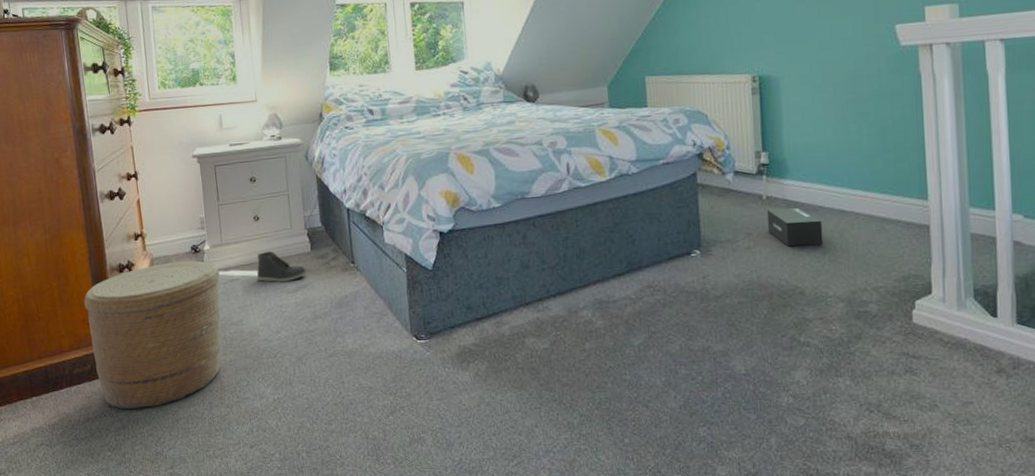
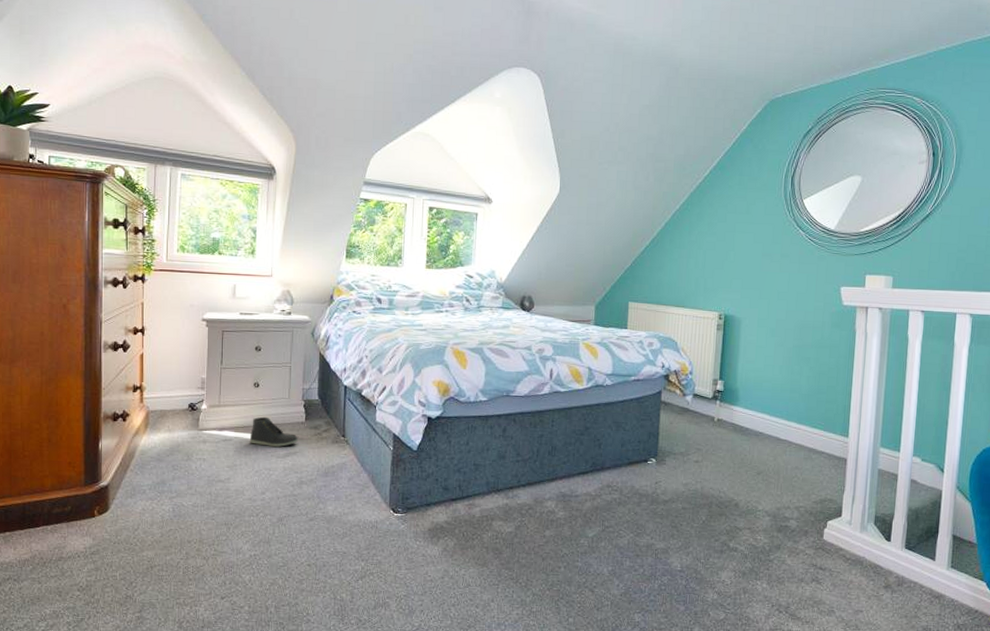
woven basket: present [84,260,222,409] -> none [73,416,213,552]
box: present [766,207,824,247] -> none [715,430,761,465]

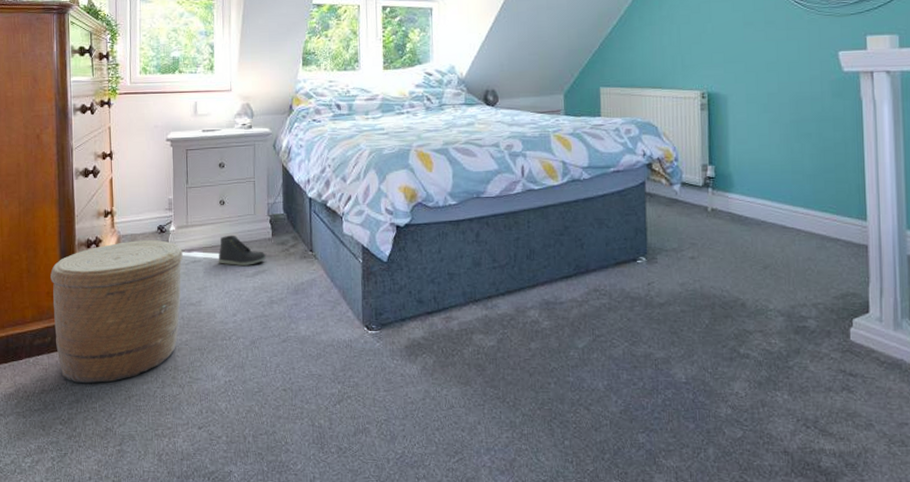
woven basket: none [73,416,213,552] -> present [50,240,183,383]

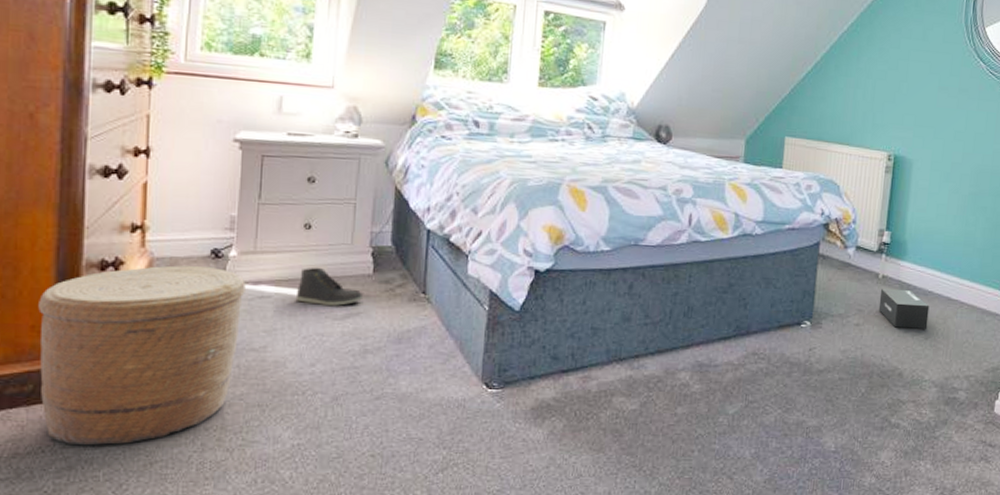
box: none [711,220,765,259] -> present [878,288,930,329]

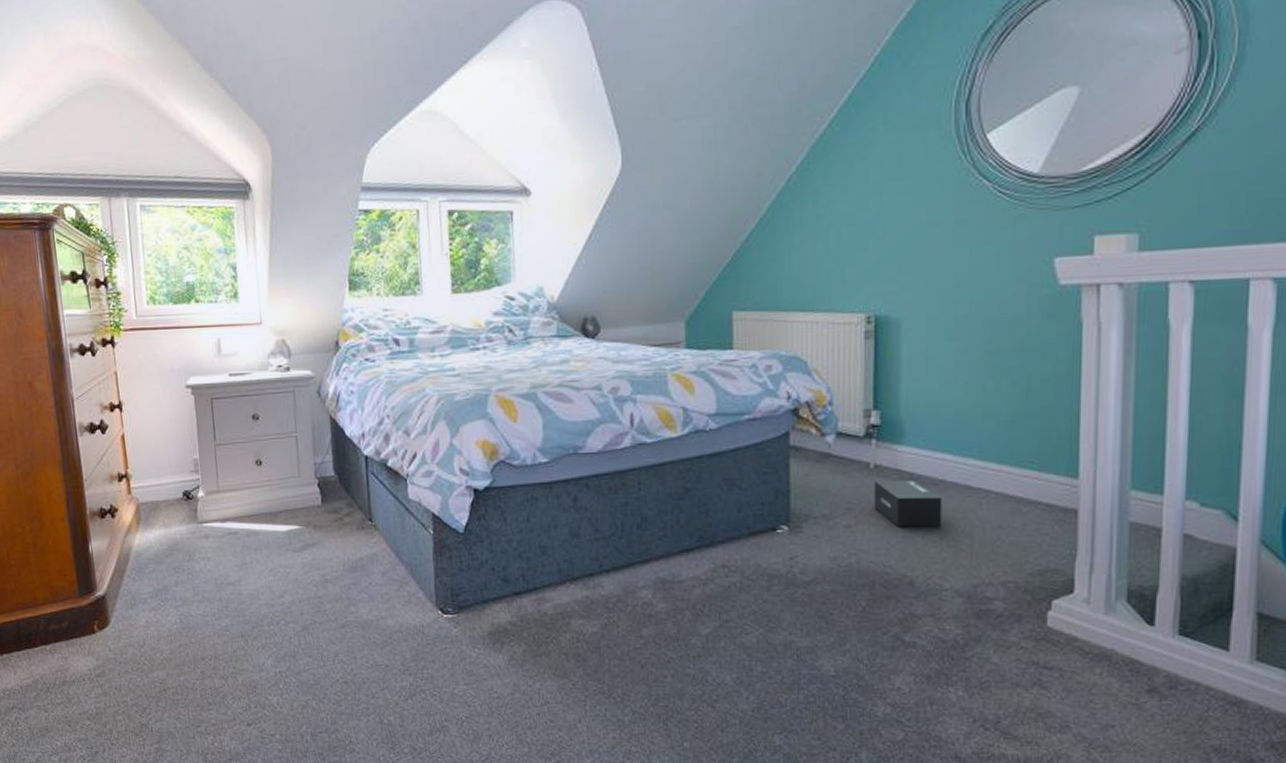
woven basket: present [38,265,246,445] -> none [60,508,217,673]
sneaker: present [295,267,364,306] -> none [258,501,317,538]

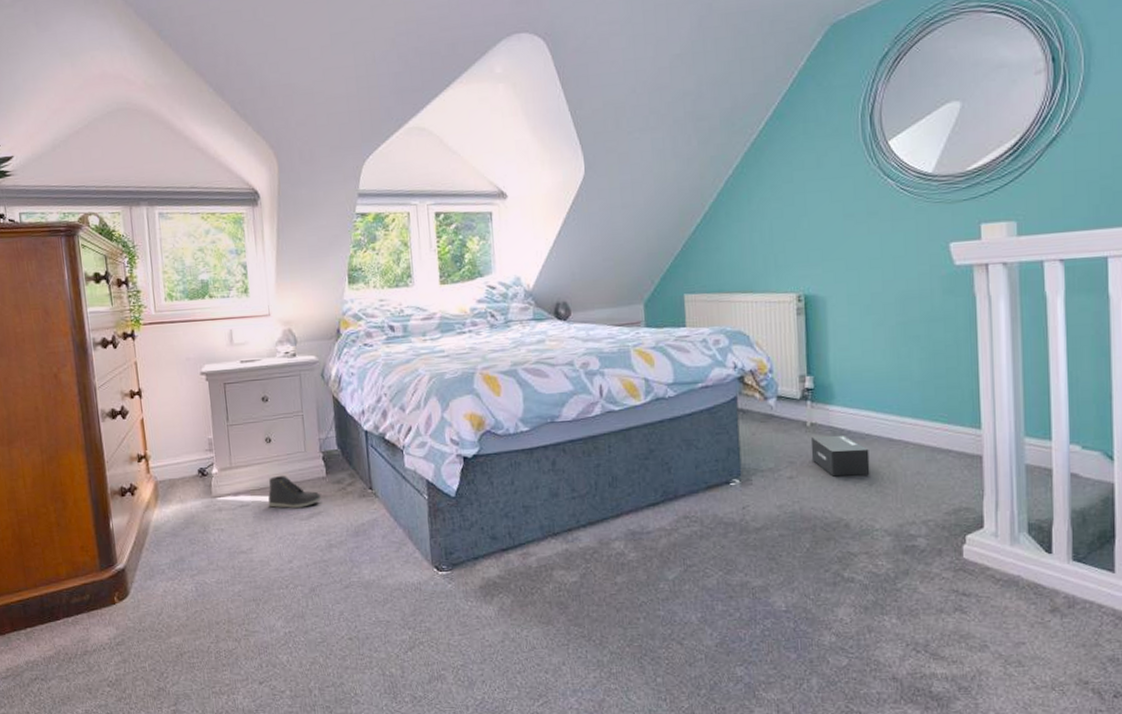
sneaker: none [258,501,317,538] -> present [268,475,322,508]

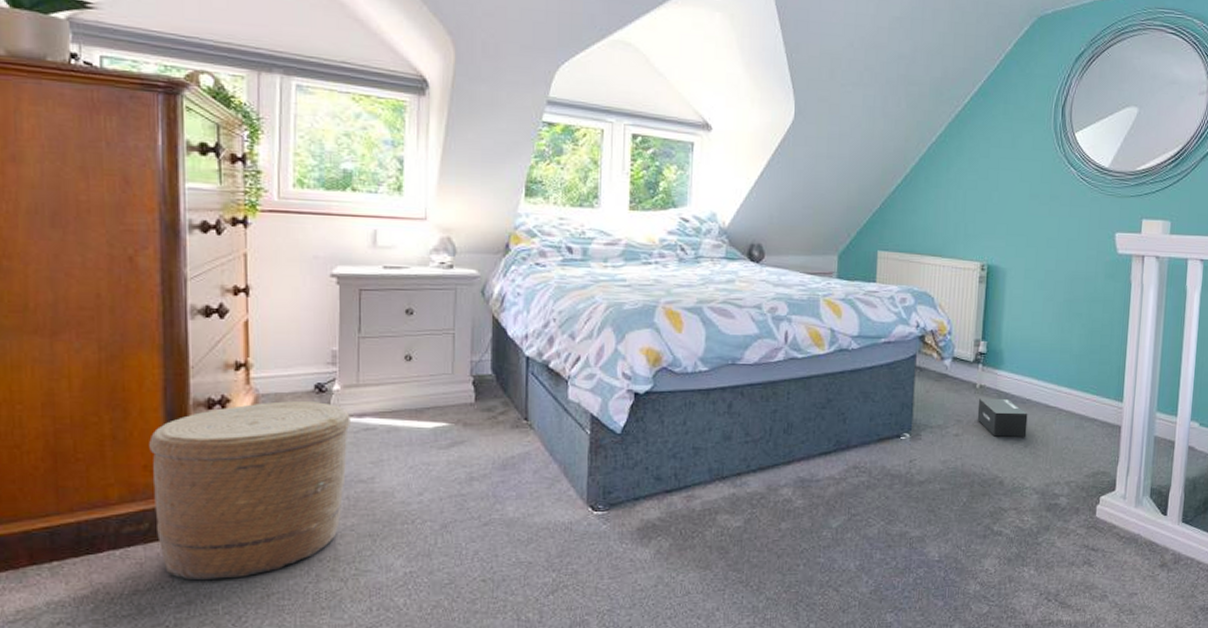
woven basket: none [83,484,230,642] -> present [149,401,350,580]
sneaker: present [268,475,322,508] -> none [400,397,467,435]

